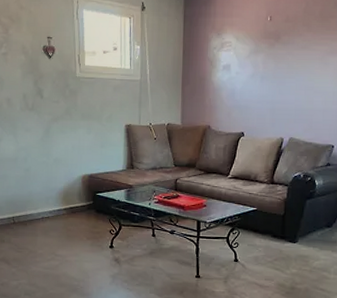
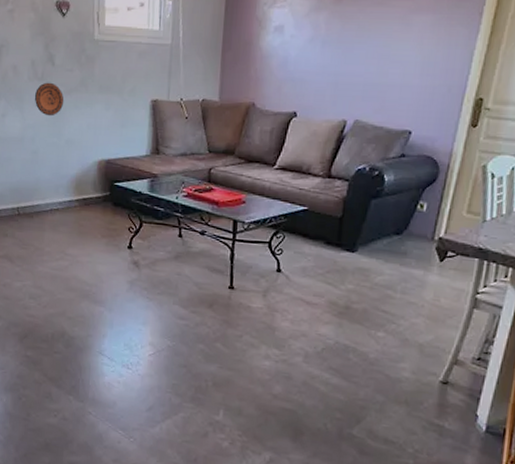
decorative plate: none [27,112,52,140] -> present [35,82,64,117]

